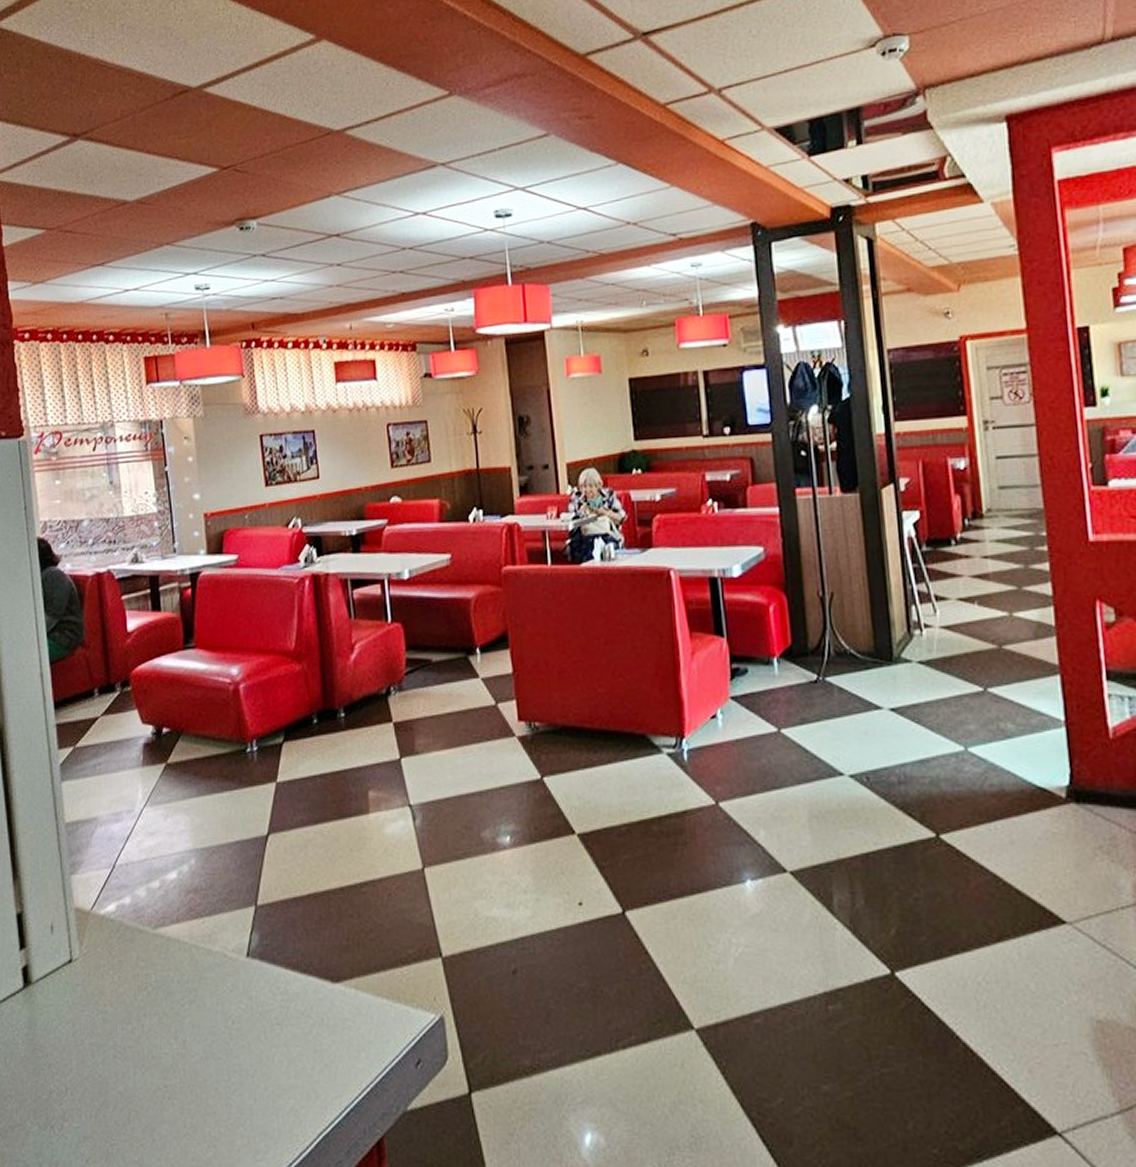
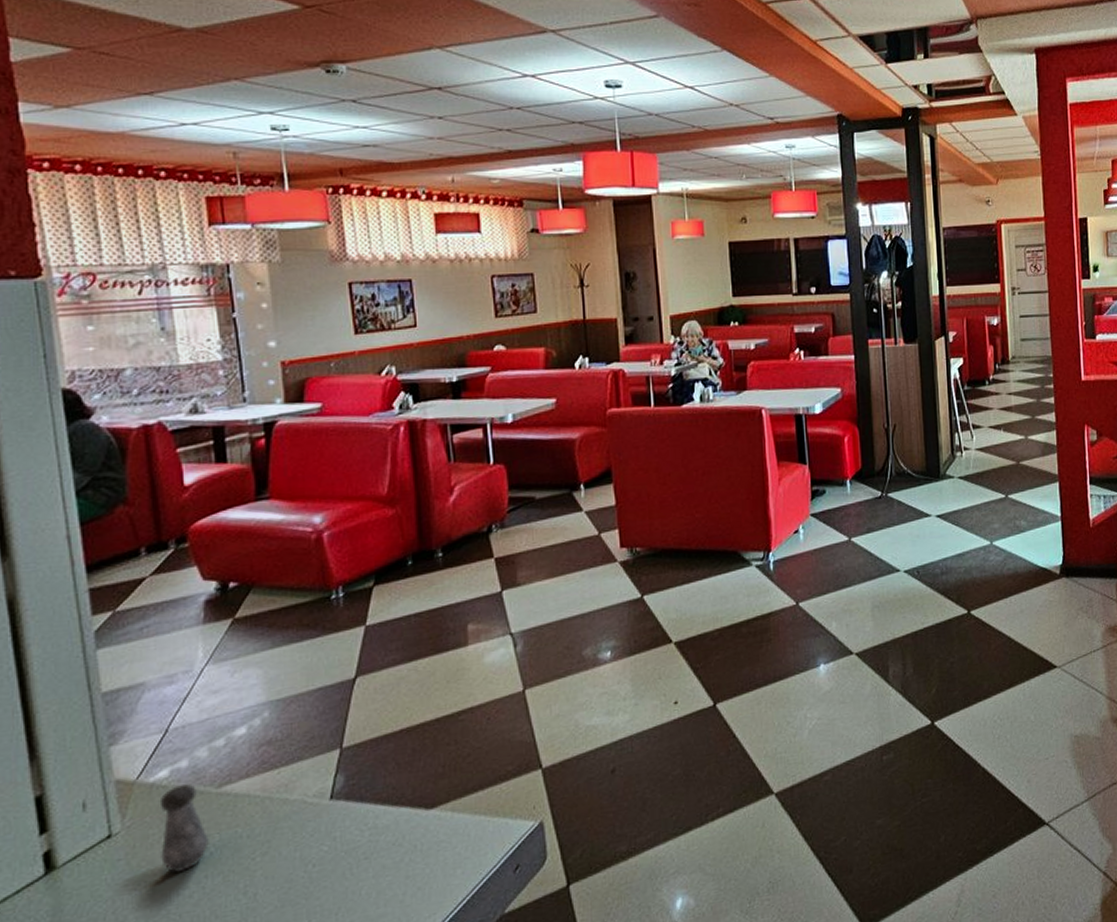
salt shaker: none [108,921,147,1006] -> present [159,784,209,873]

